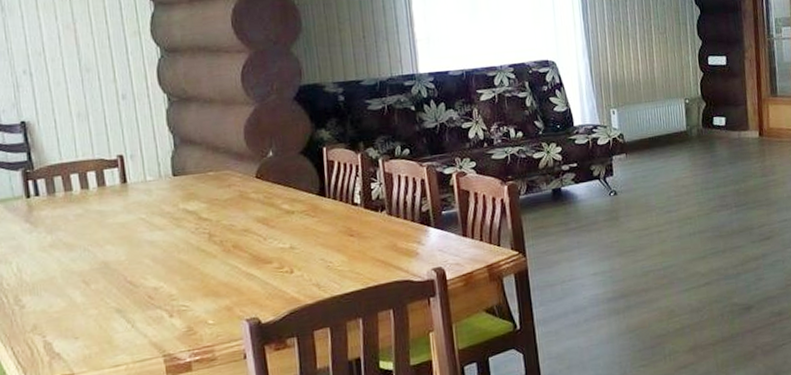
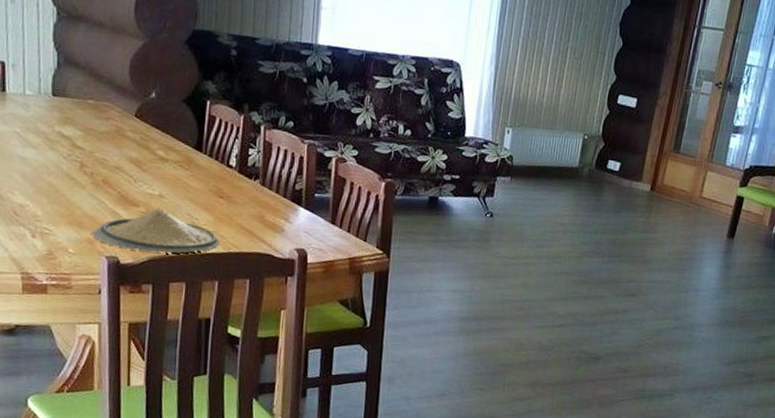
plate: none [228,259,356,308] -> present [91,207,219,254]

